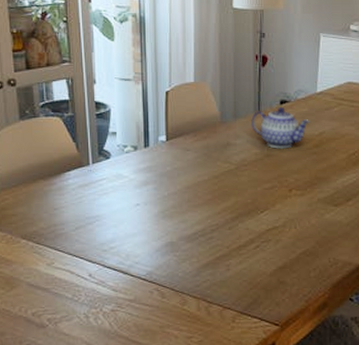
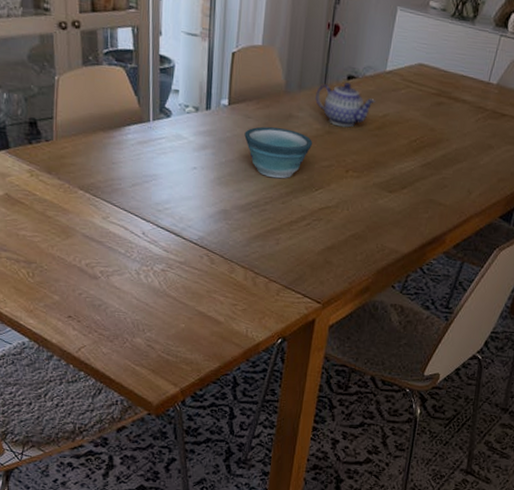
bowl: none [184,157,254,206] -> present [244,126,313,179]

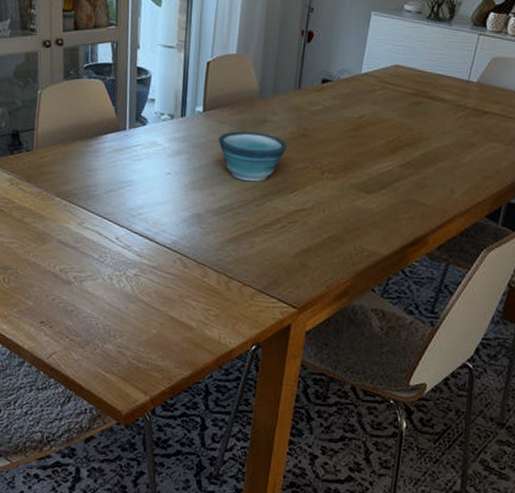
teapot: present [315,83,376,128] -> none [290,86,351,130]

